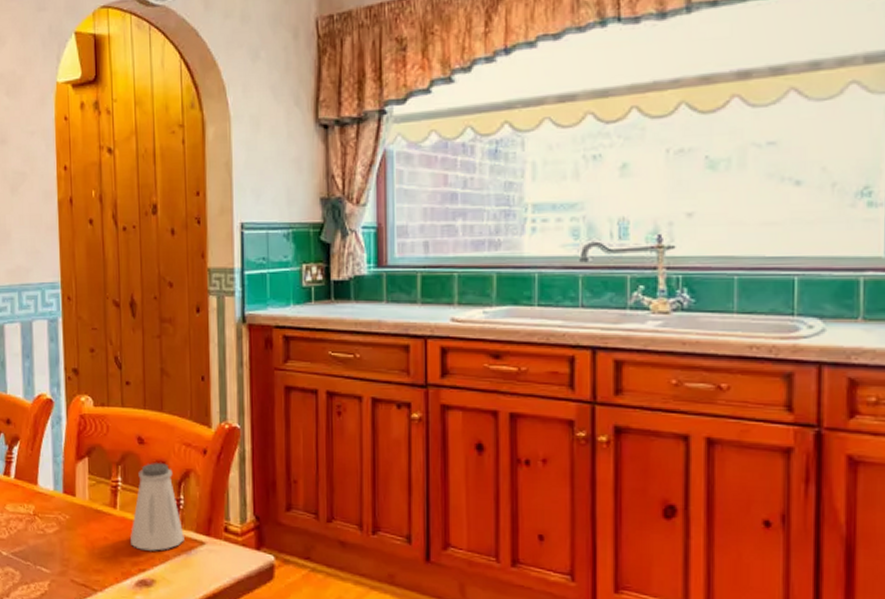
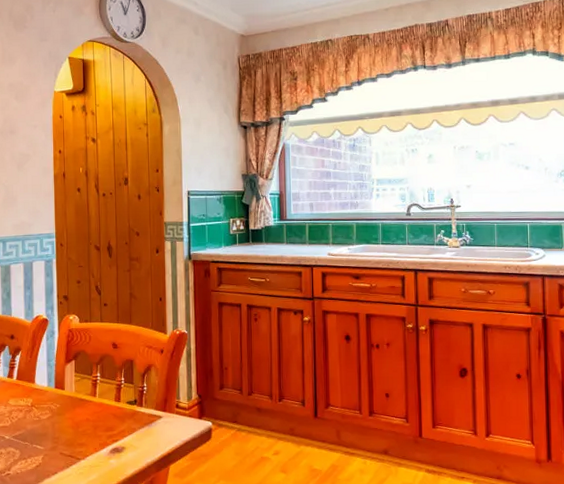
saltshaker: present [131,463,184,551] -> none [107,361,147,426]

